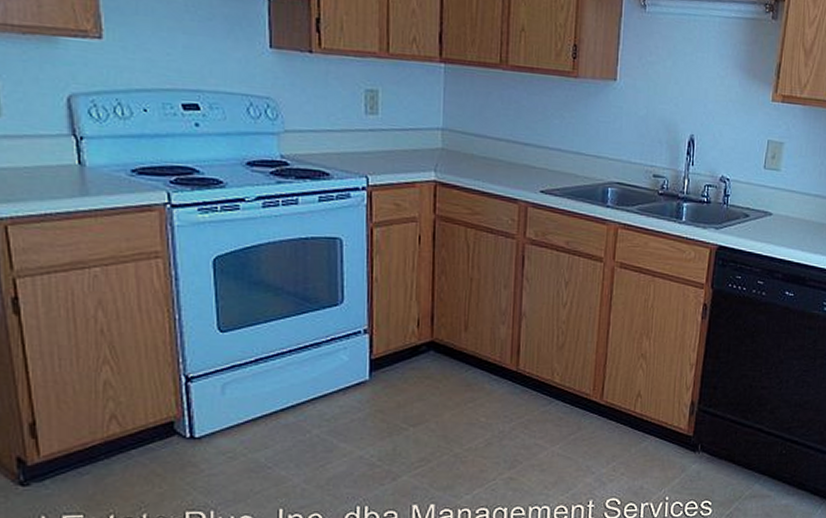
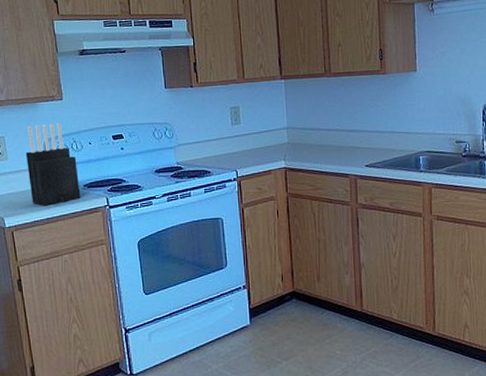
knife block: none [33,69,125,193] -> present [25,122,81,206]

